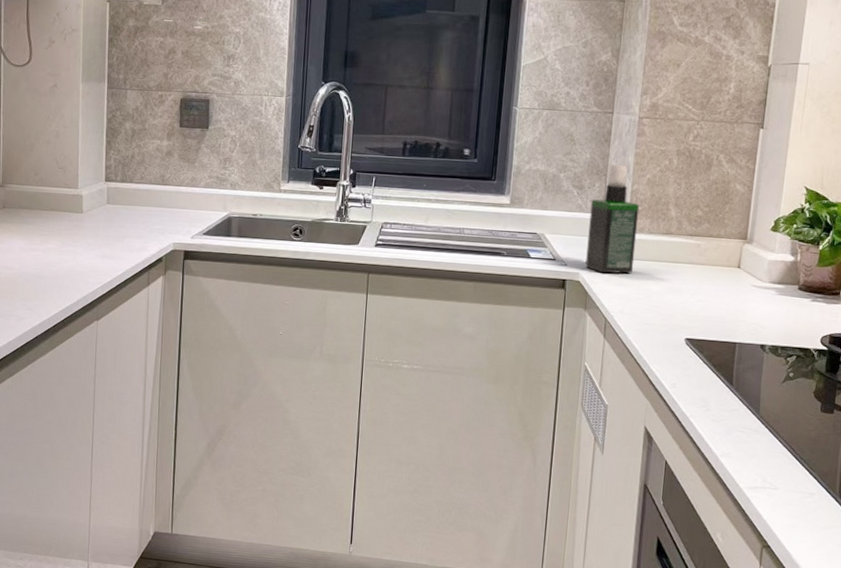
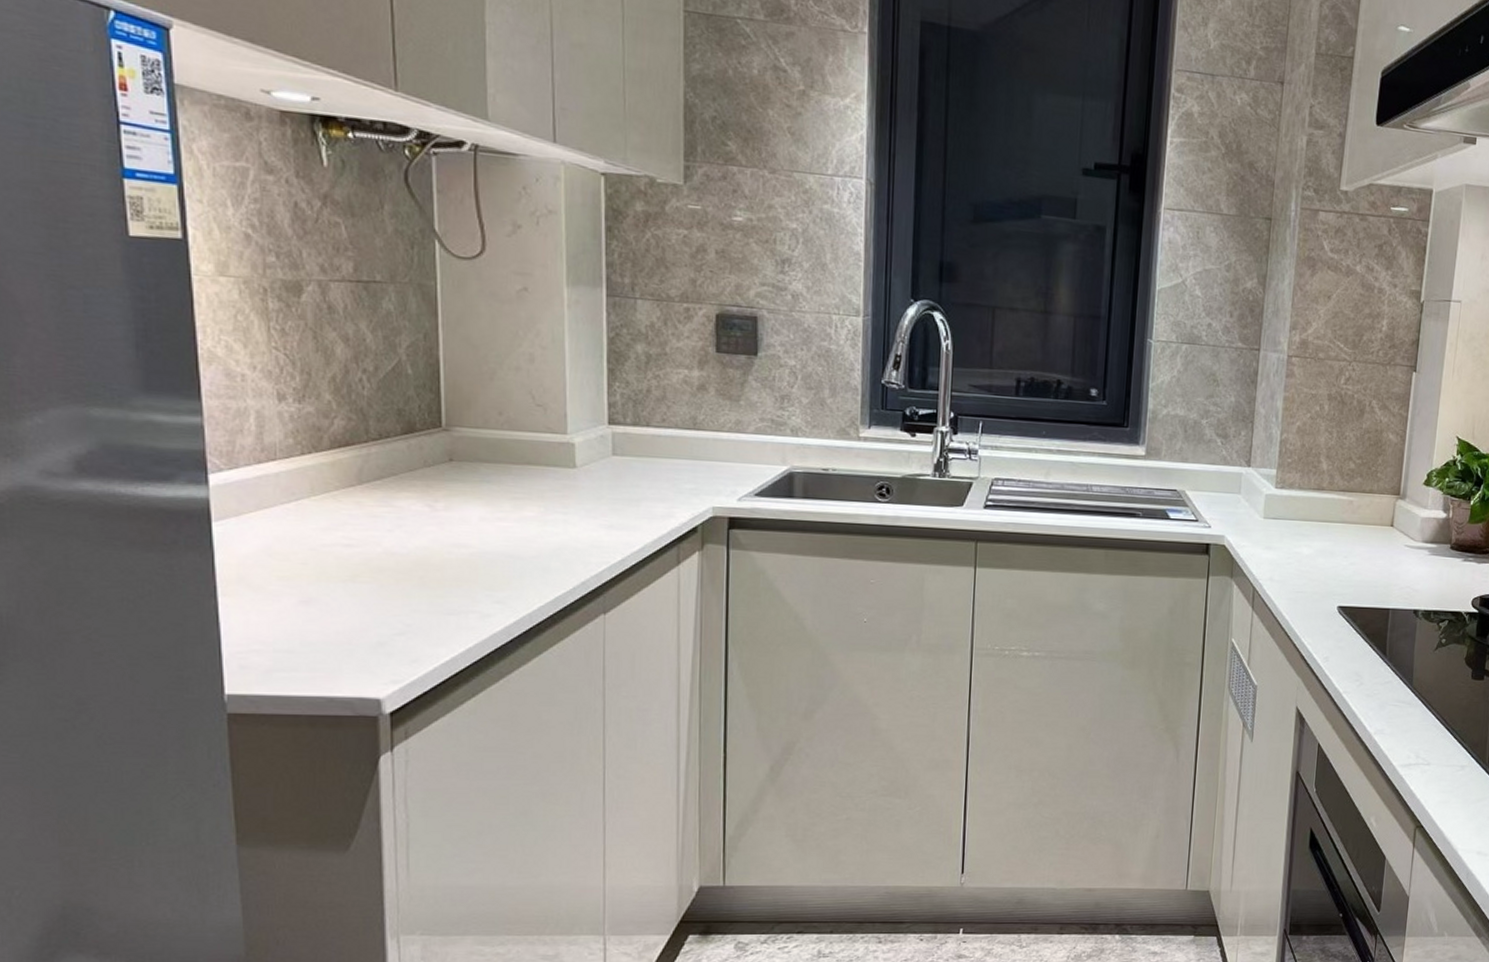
spray bottle: present [585,164,640,274] -> none [1231,409,1289,536]

